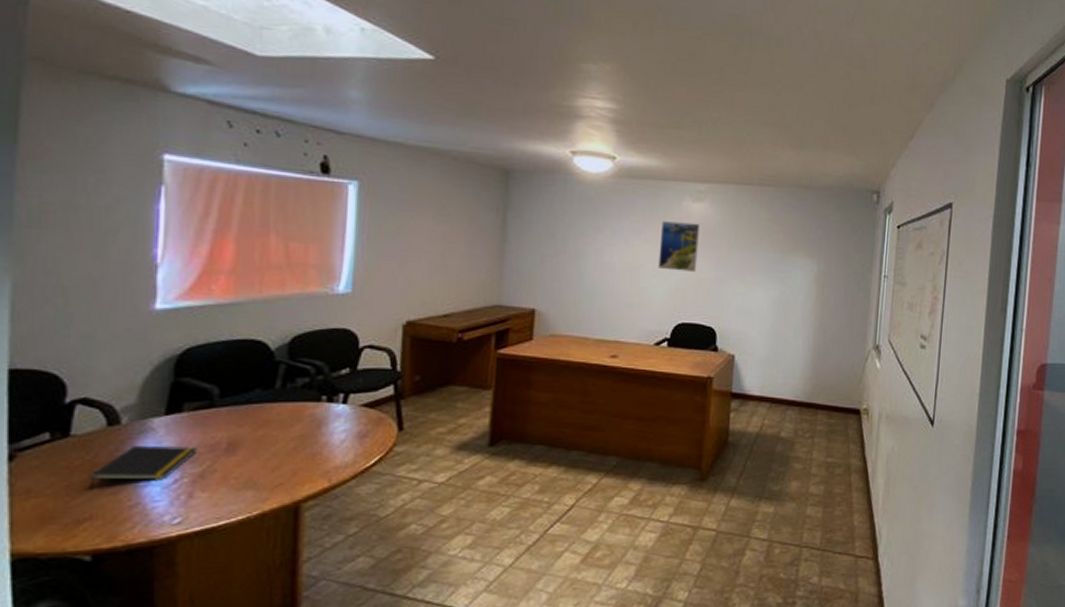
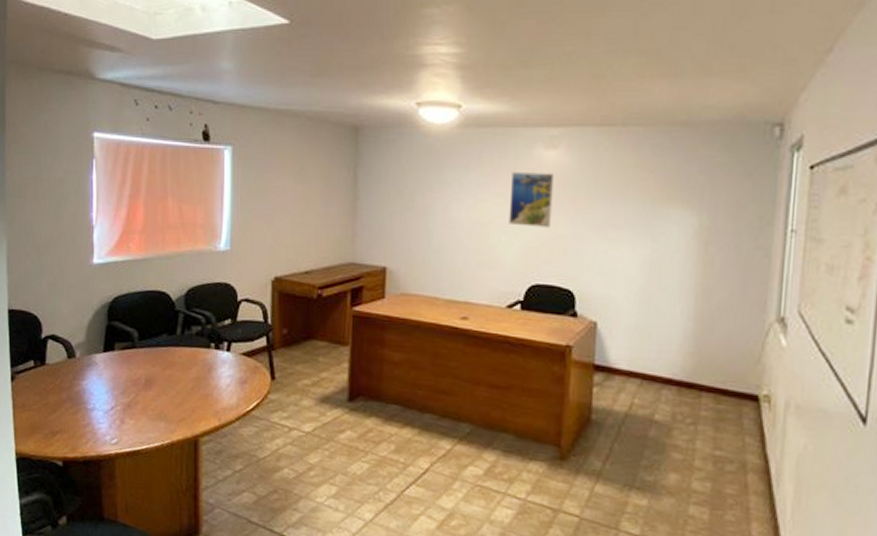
notepad: present [89,445,198,490] -> none [58,376,126,409]

